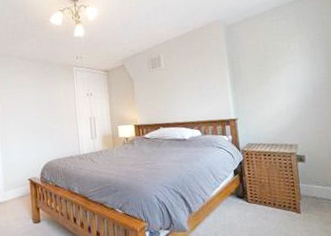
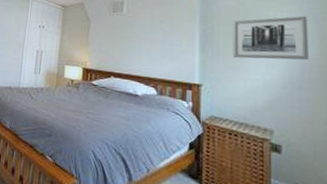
wall art: none [255,42,318,90] -> present [233,15,309,61]

